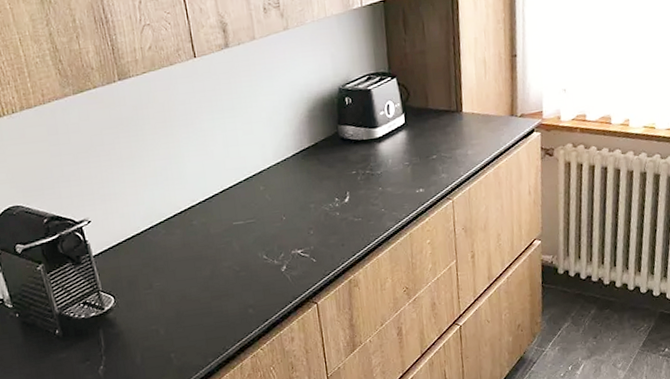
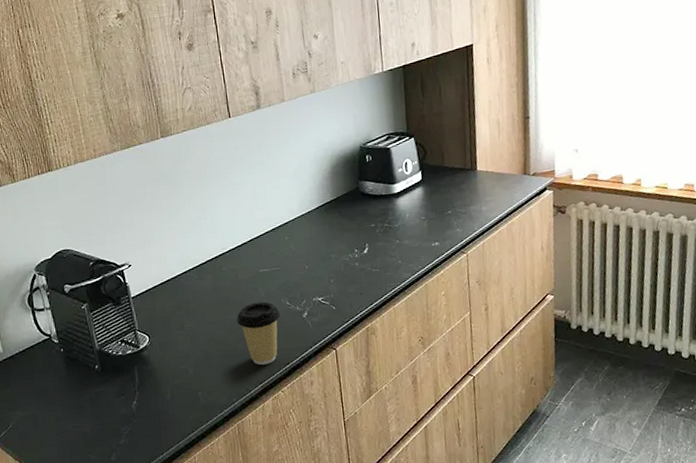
coffee cup: none [210,256,257,323] -> present [237,301,281,366]

